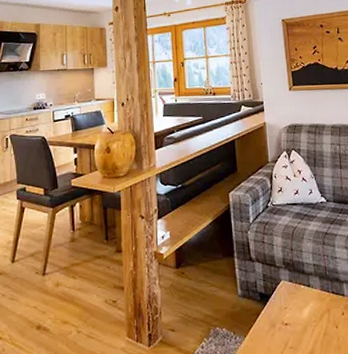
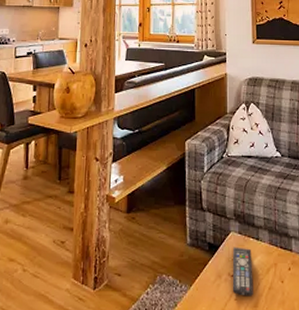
remote control: none [285,295,309,344] -> present [232,247,253,296]

